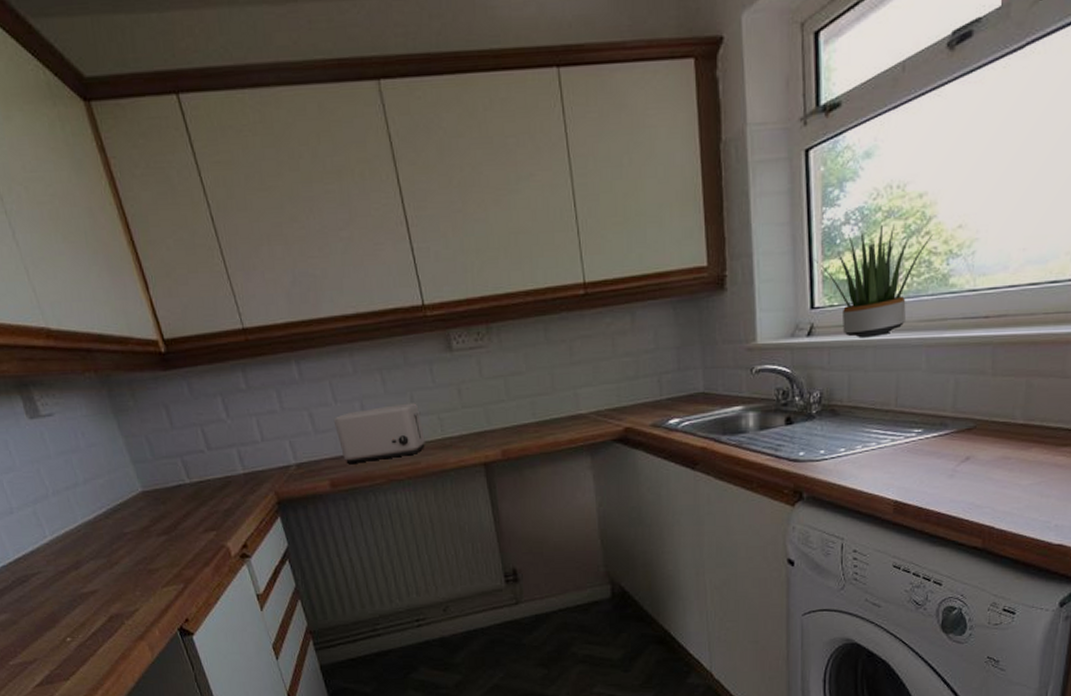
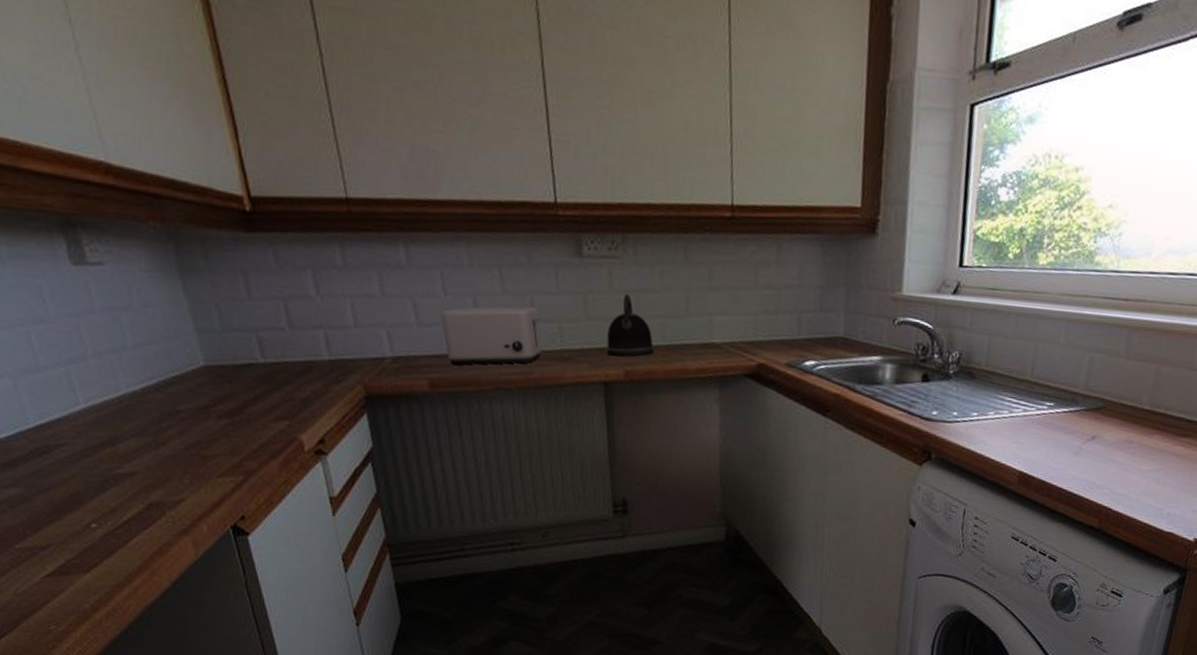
kettle: none [482,378,527,438] -> present [606,293,654,357]
potted plant: present [812,223,934,338] -> none [966,193,1086,305]

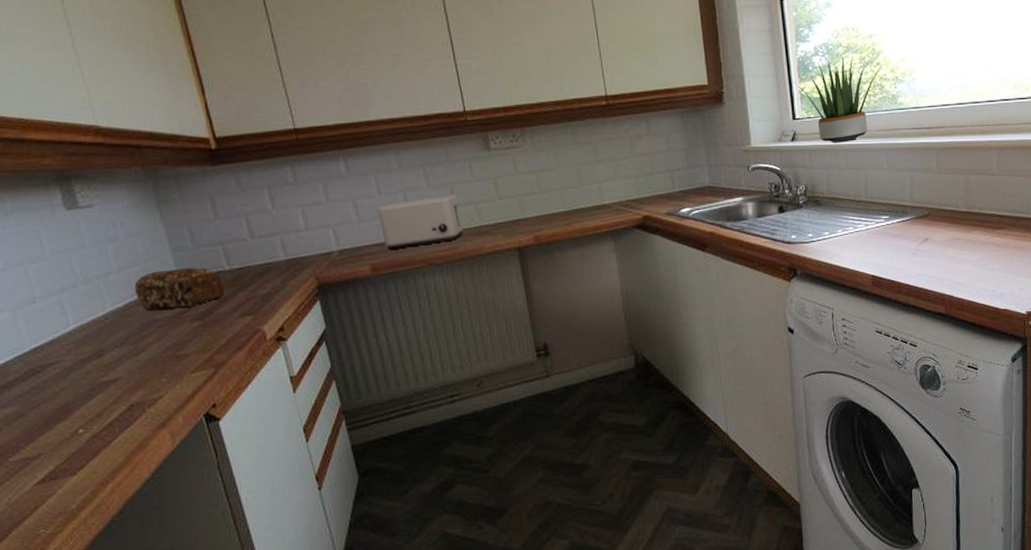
bread loaf: none [153,353,258,401] -> present [134,267,225,310]
kettle: present [606,293,654,357] -> none [516,174,557,226]
potted plant: none [966,193,1086,305] -> present [791,56,883,143]

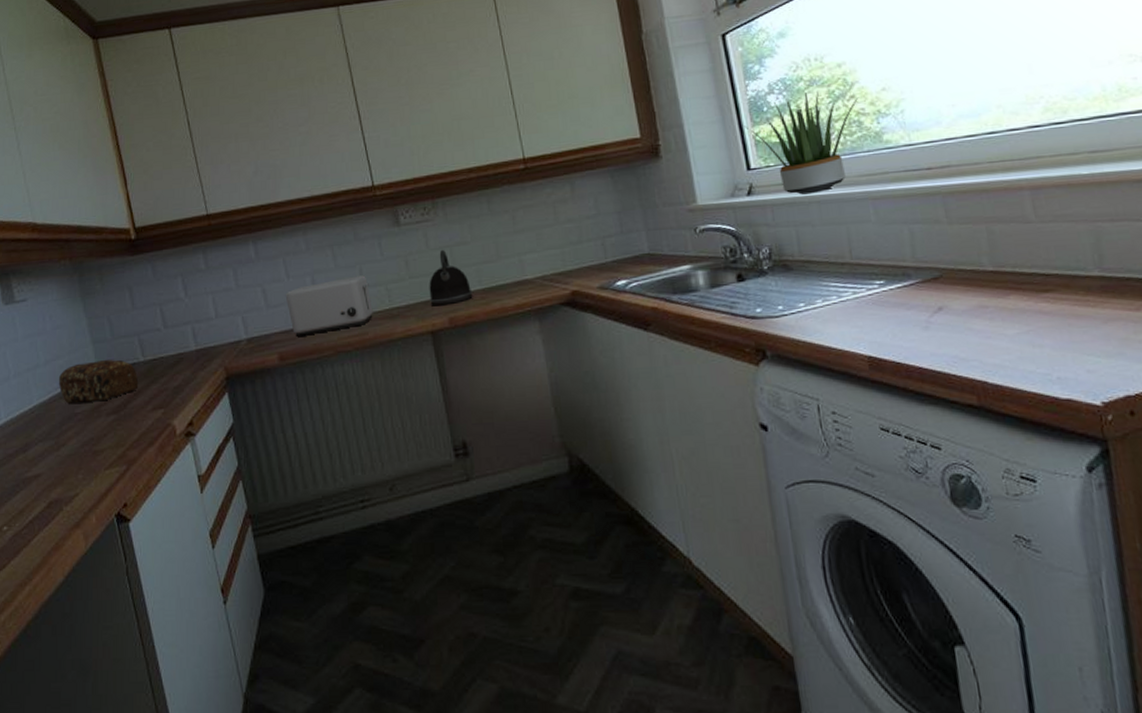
kettle: none [516,174,557,226] -> present [429,249,473,307]

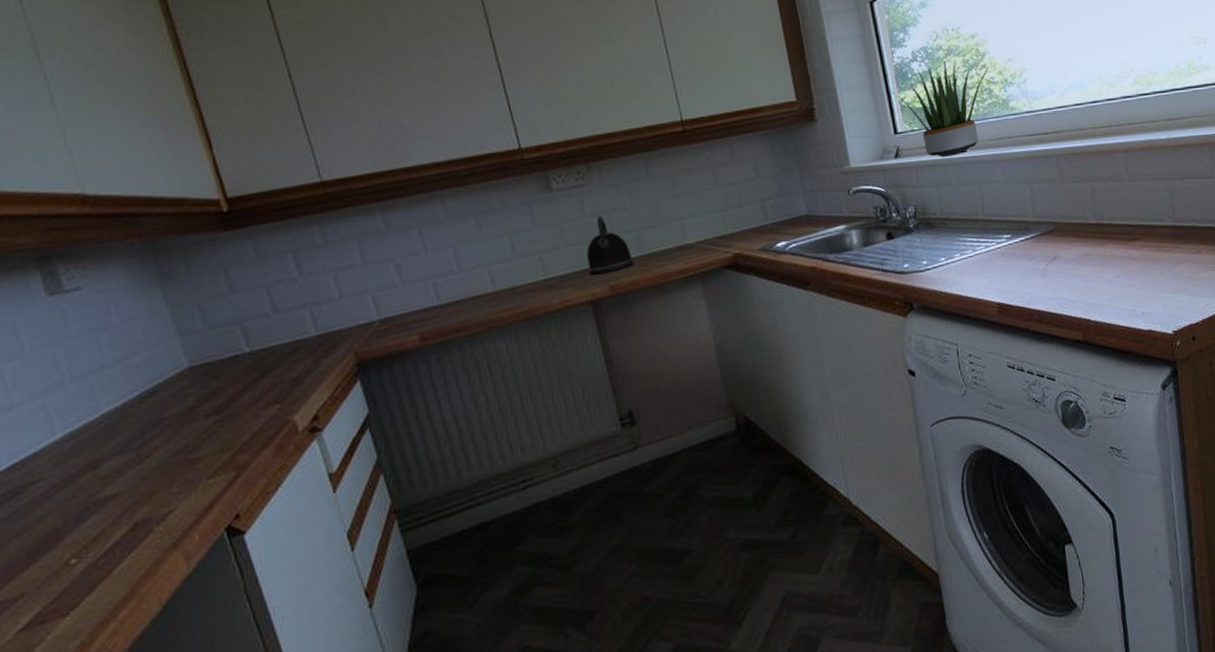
bread loaf: present [58,359,139,404] -> none [134,352,246,408]
toaster: present [285,275,373,338] -> none [423,245,527,315]

